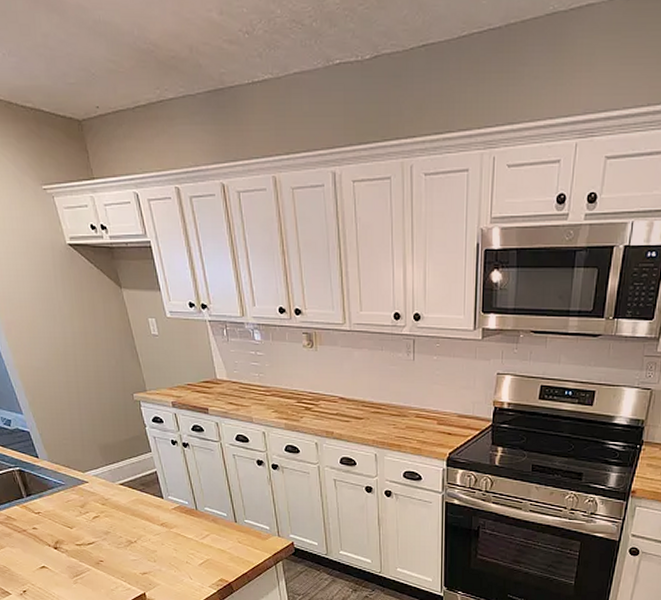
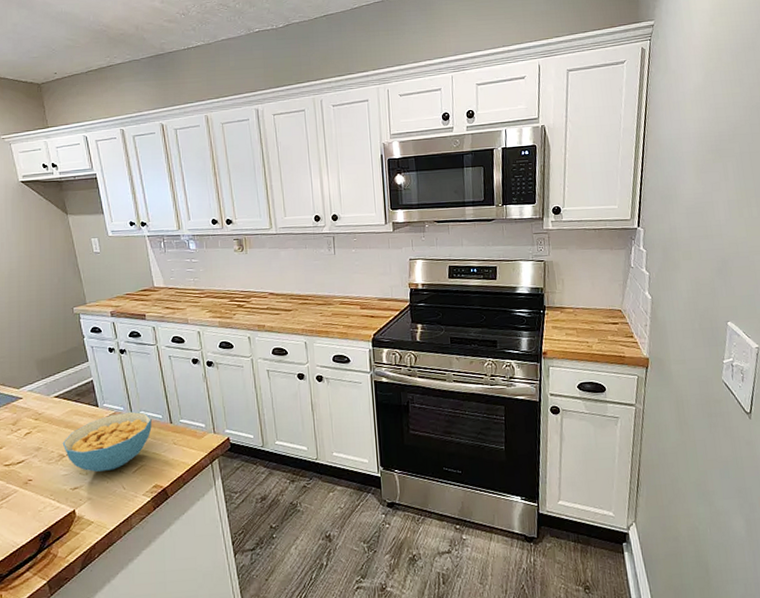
cereal bowl: none [129,506,217,561] -> present [62,411,152,472]

